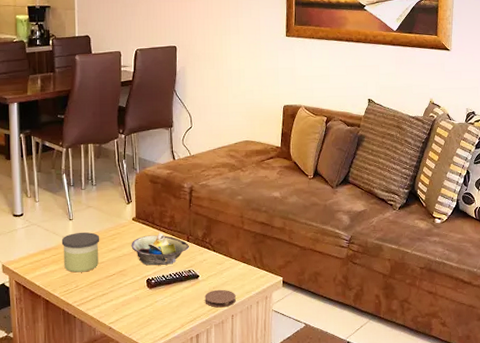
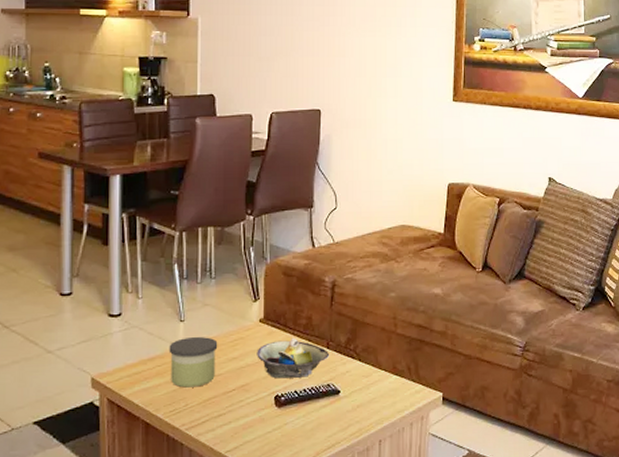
coaster: present [204,289,236,308] -> none [346,408,385,431]

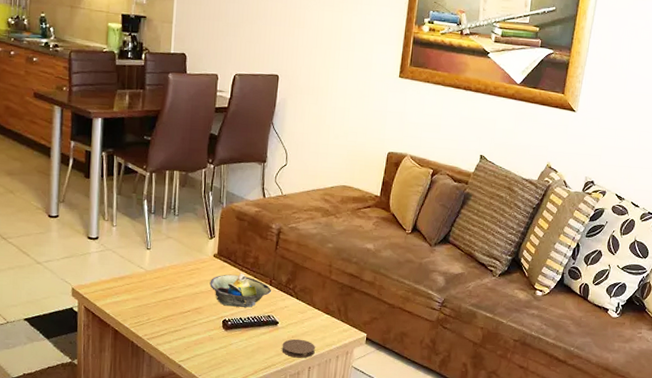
candle: present [169,337,218,388] -> none [136,263,178,306]
coaster: none [346,408,385,431] -> present [282,339,315,358]

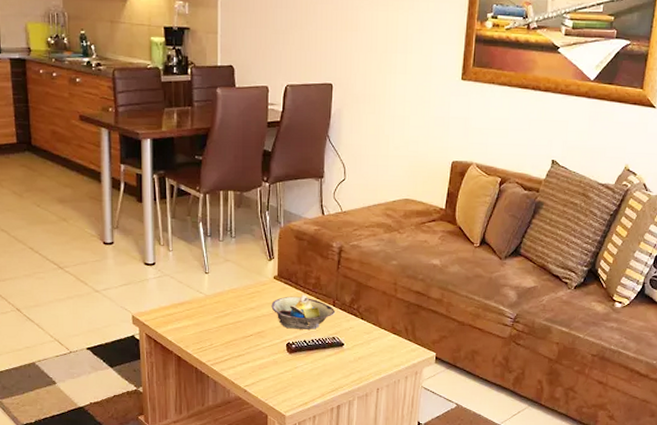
coaster: present [282,339,315,358] -> none [348,360,383,380]

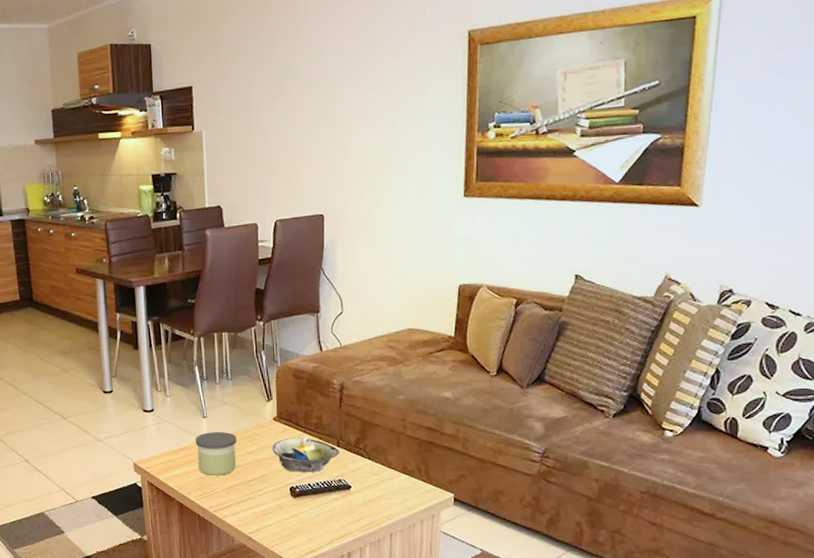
candle: none [196,288,238,330] -> present [195,432,237,476]

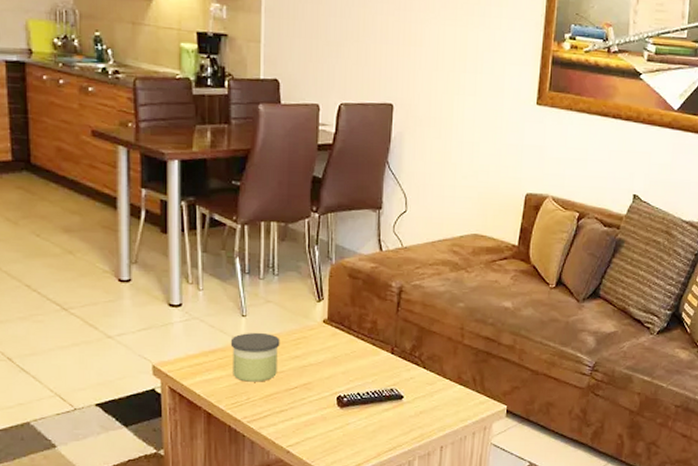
decorative bowl: present [272,435,340,472] -> none [320,340,394,381]

